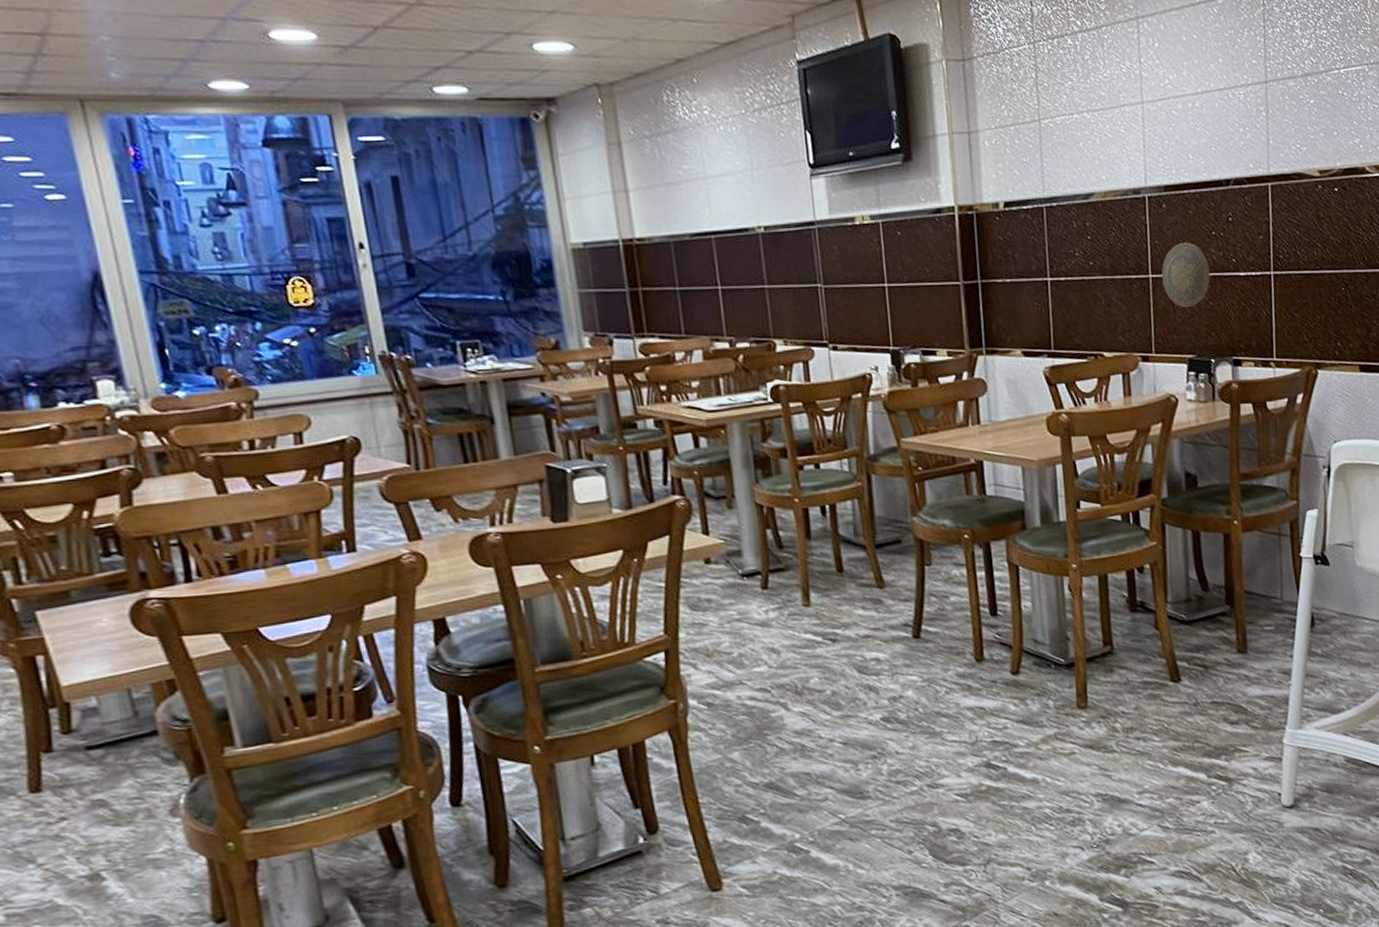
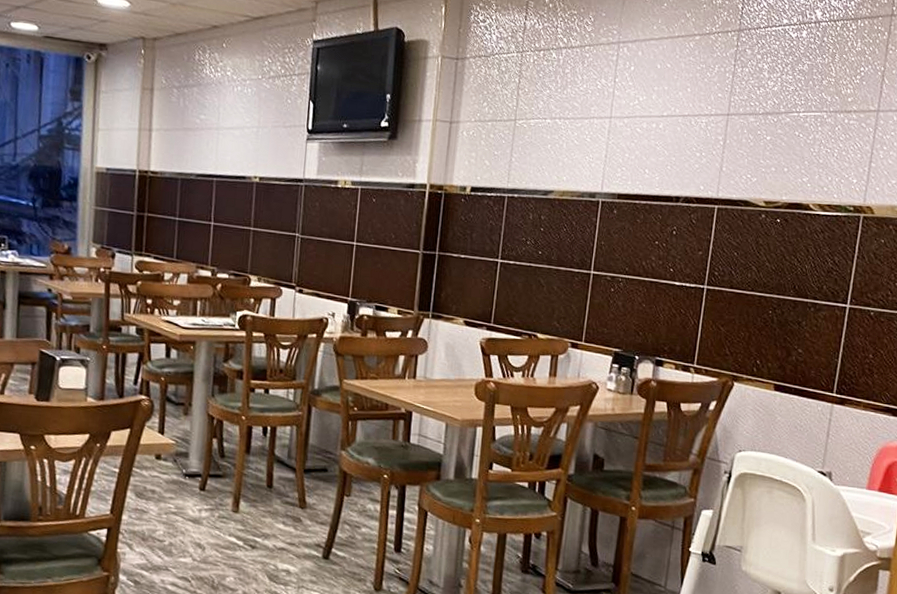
decorative plate: present [1162,242,1210,308] -> none [602,246,648,306]

